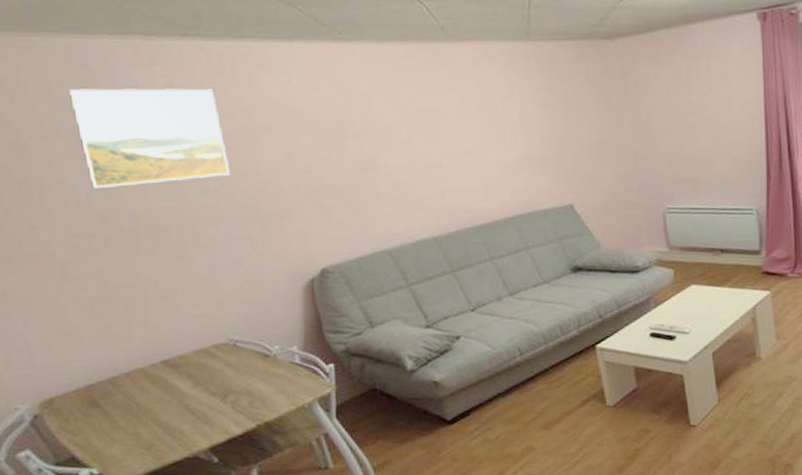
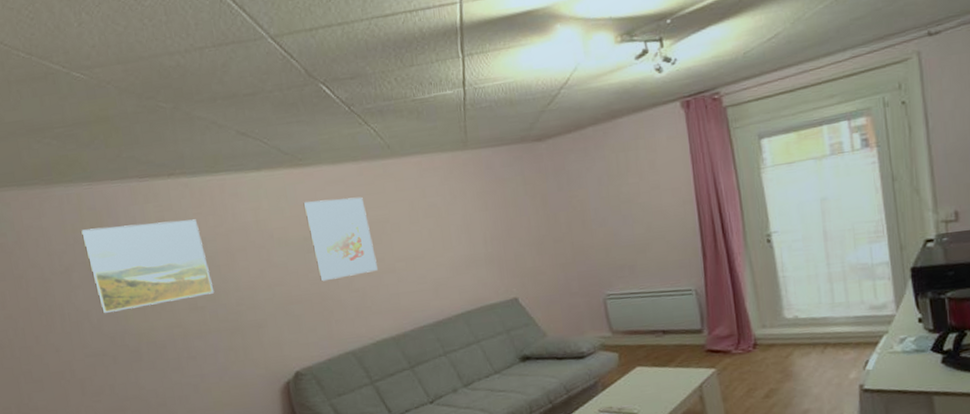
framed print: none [341,80,422,172] -> present [303,197,378,282]

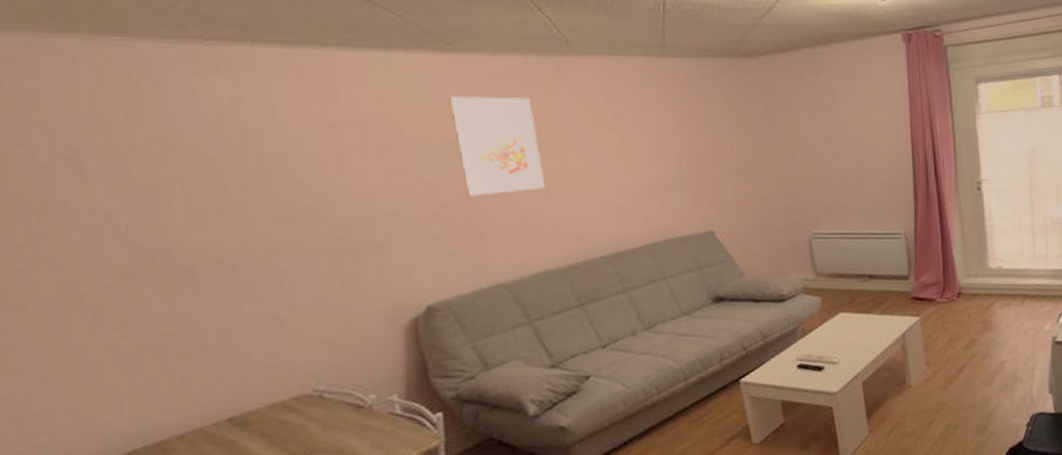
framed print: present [81,219,215,314] -> none [104,100,315,219]

